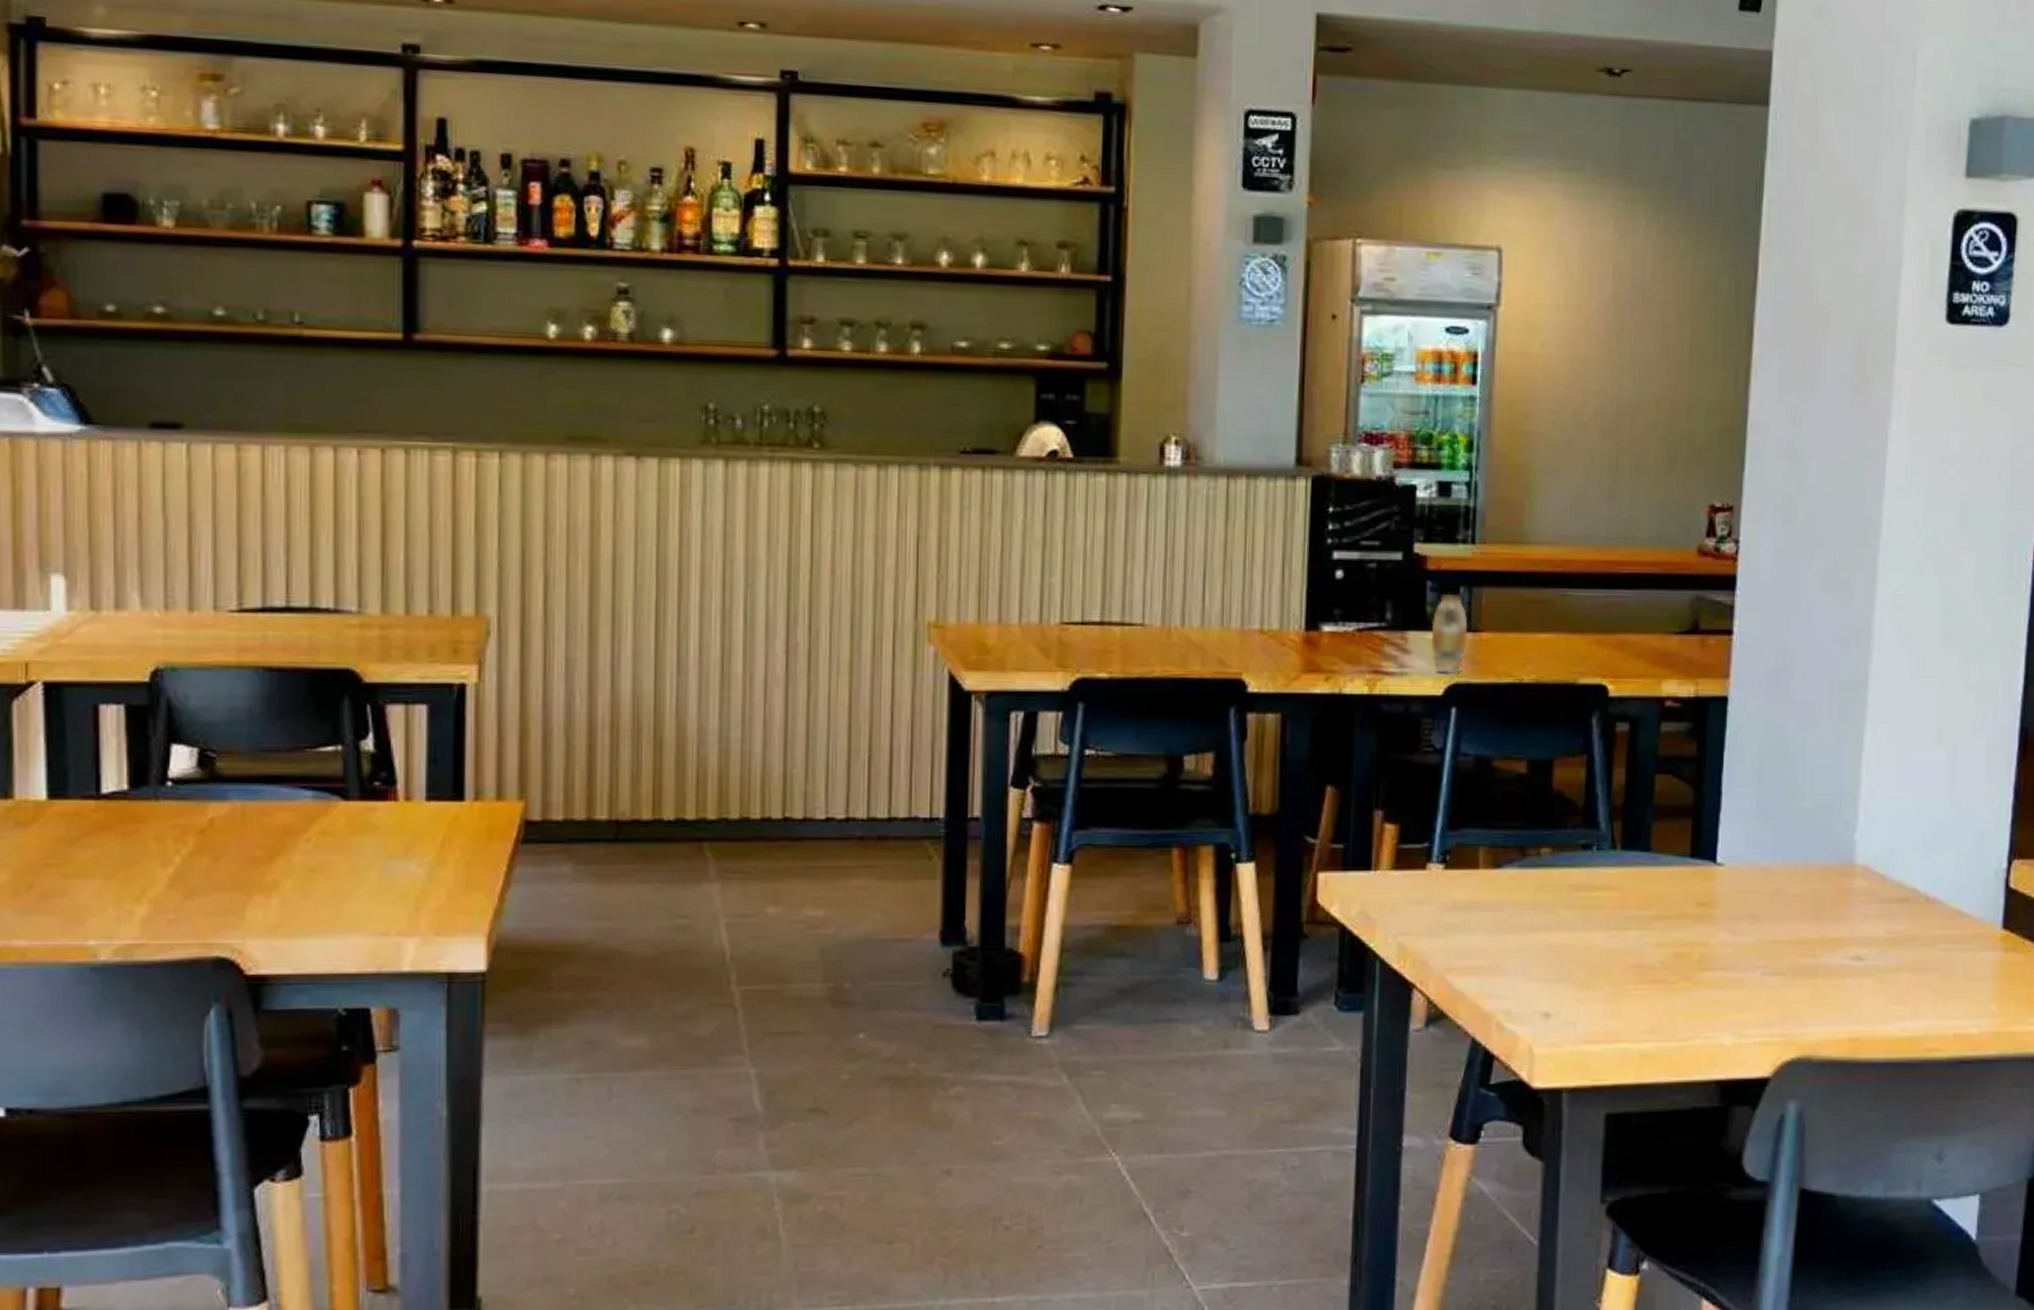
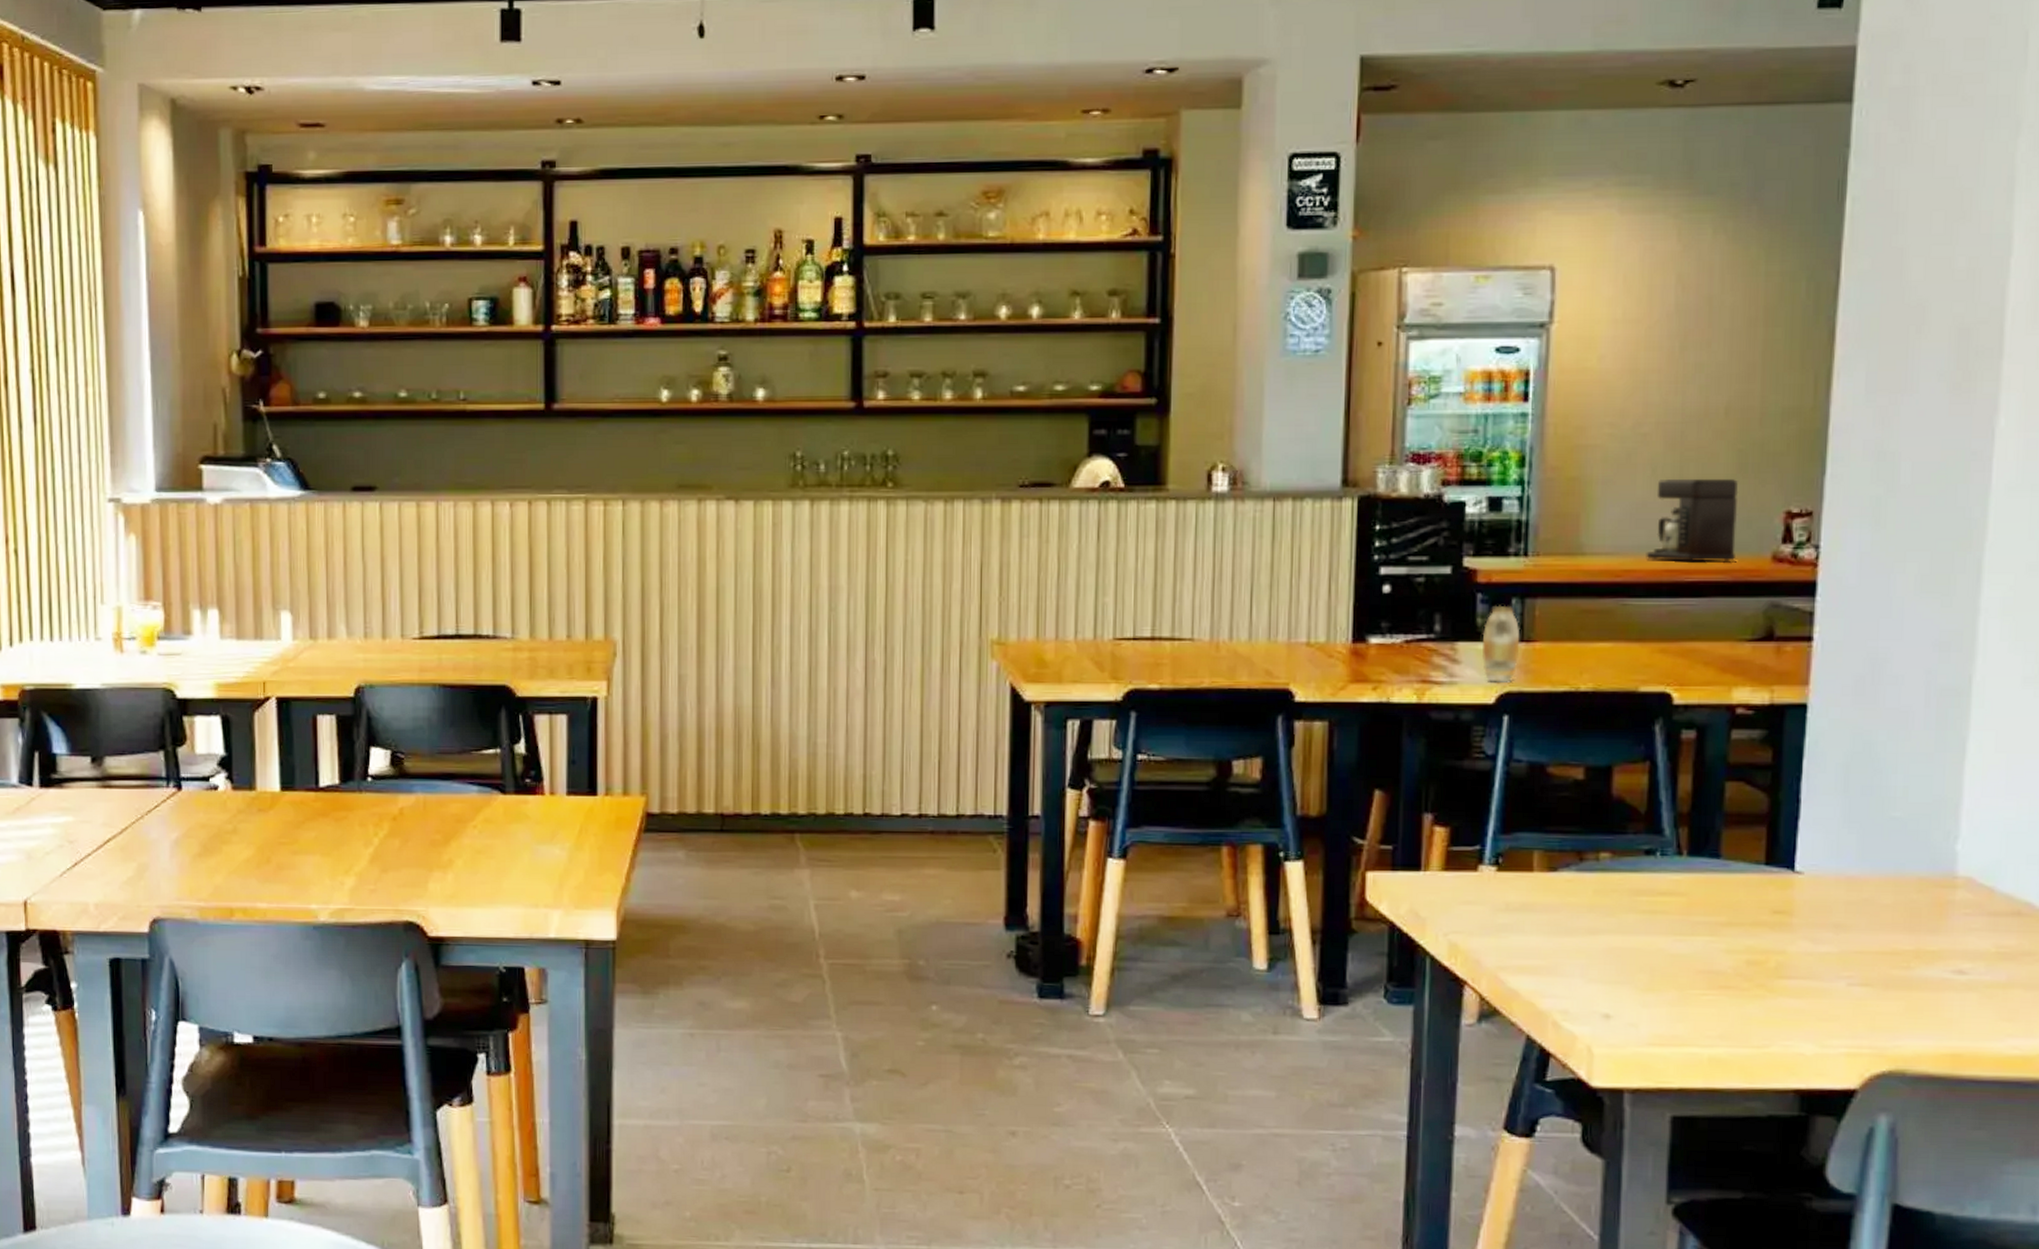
coffee maker: none [1584,469,1668,554] -> present [1646,478,1739,563]

